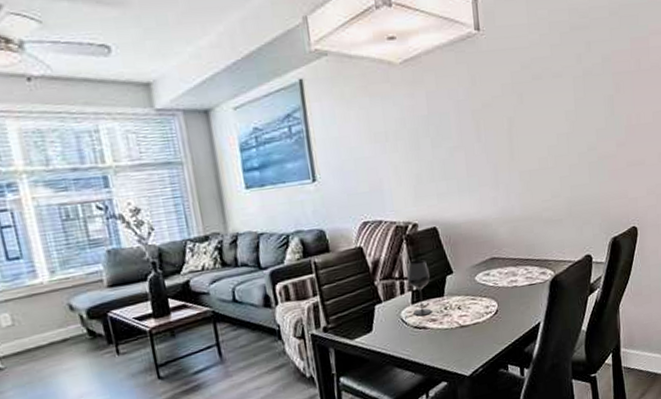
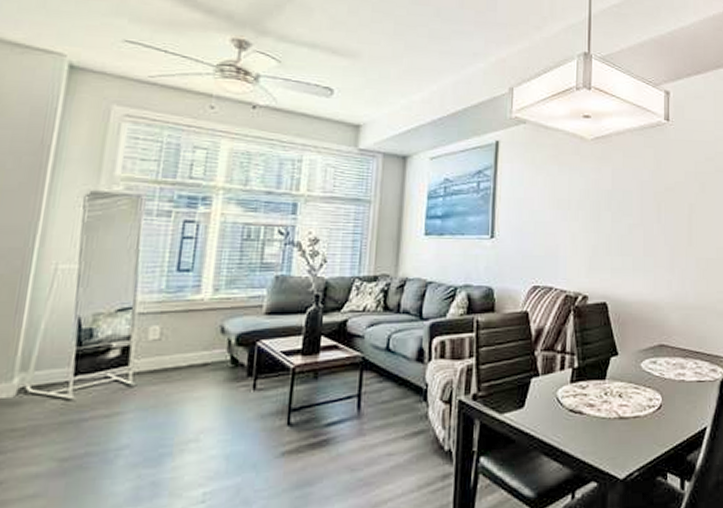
wine glass: present [407,260,432,317] -> none [570,335,593,399]

